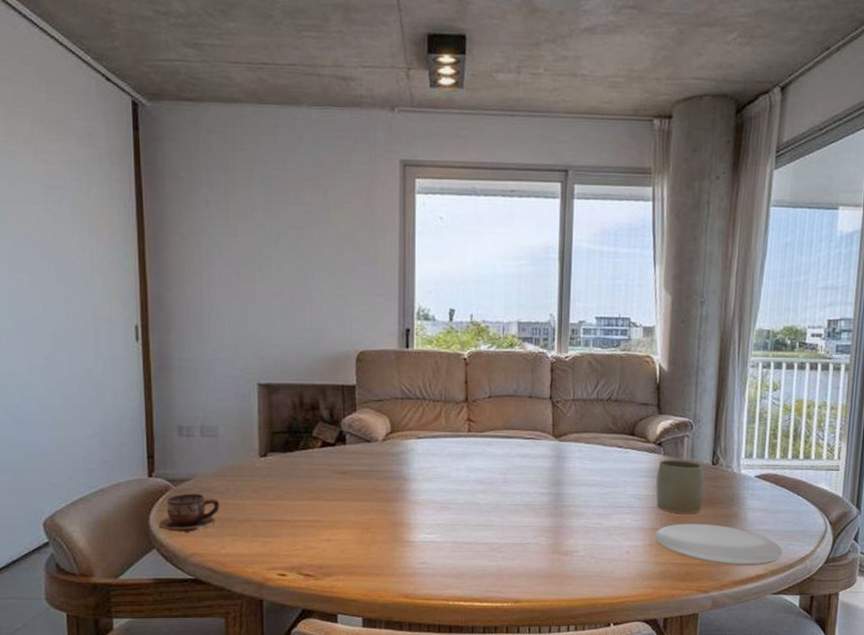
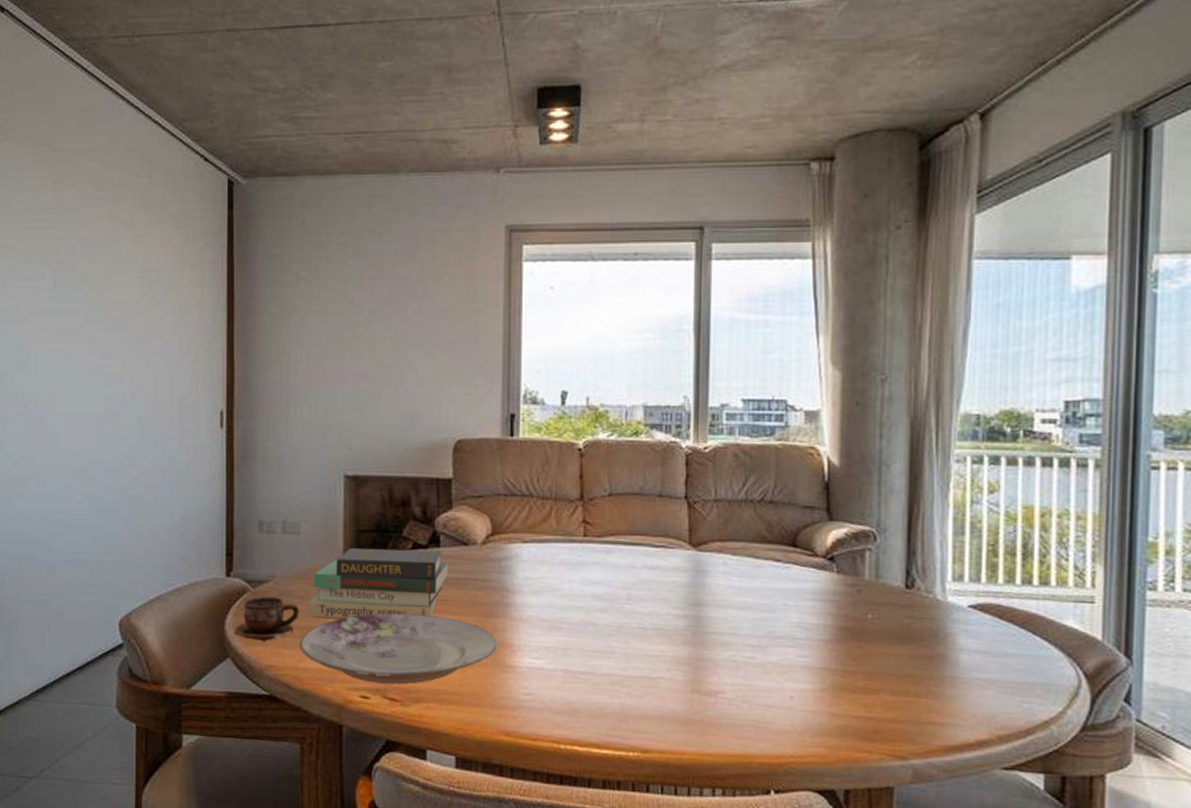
plate: none [220,502,397,562] -> present [299,612,498,685]
books: none [227,447,354,510] -> present [307,548,449,619]
plate: present [654,523,784,566] -> none [828,663,1017,728]
mug: present [656,459,705,514] -> none [828,579,896,652]

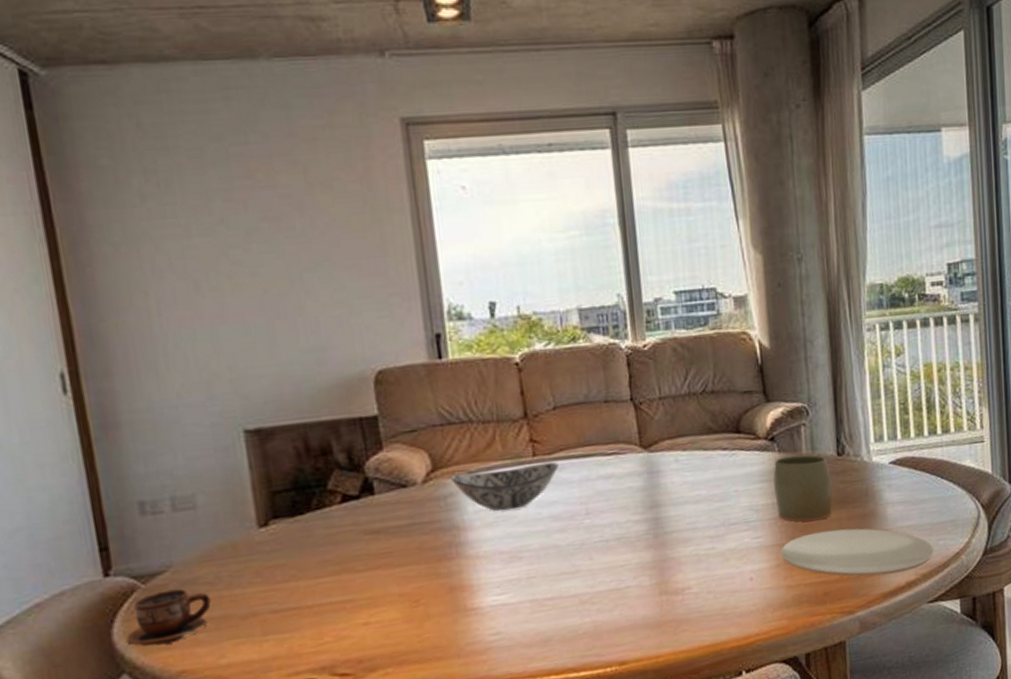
plate: present [299,612,498,685] -> none [216,570,456,663]
books: present [307,548,449,619] -> none [219,498,389,605]
decorative bowl: none [507,541,607,582] -> present [450,461,559,511]
mug: none [828,579,896,652] -> present [773,455,832,522]
plate: none [828,663,1017,728] -> present [780,528,935,577]

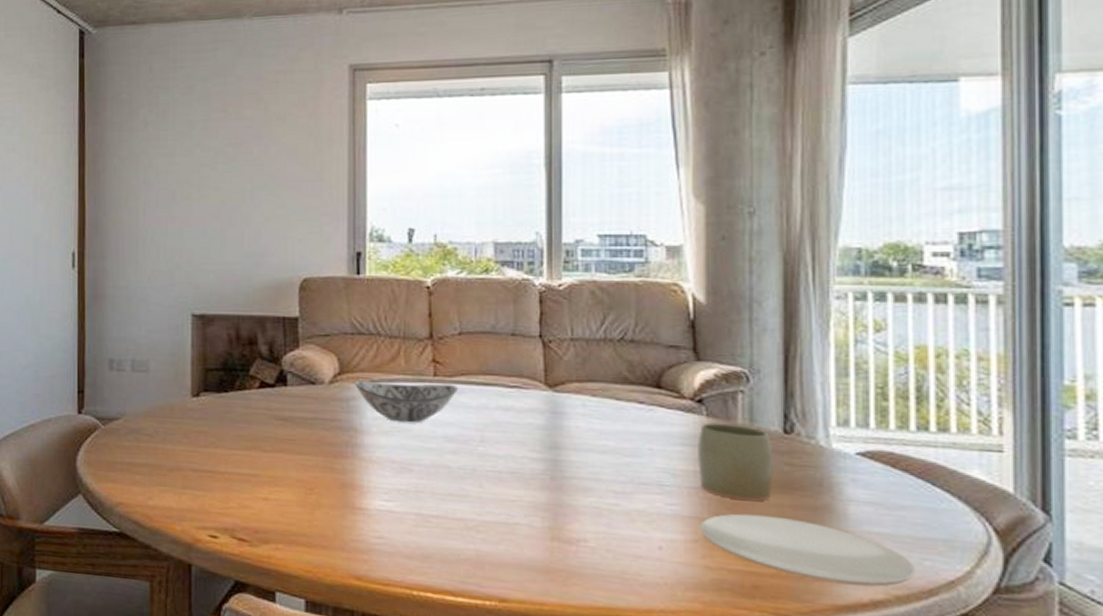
cup: present [126,588,211,646] -> none [85,433,148,478]

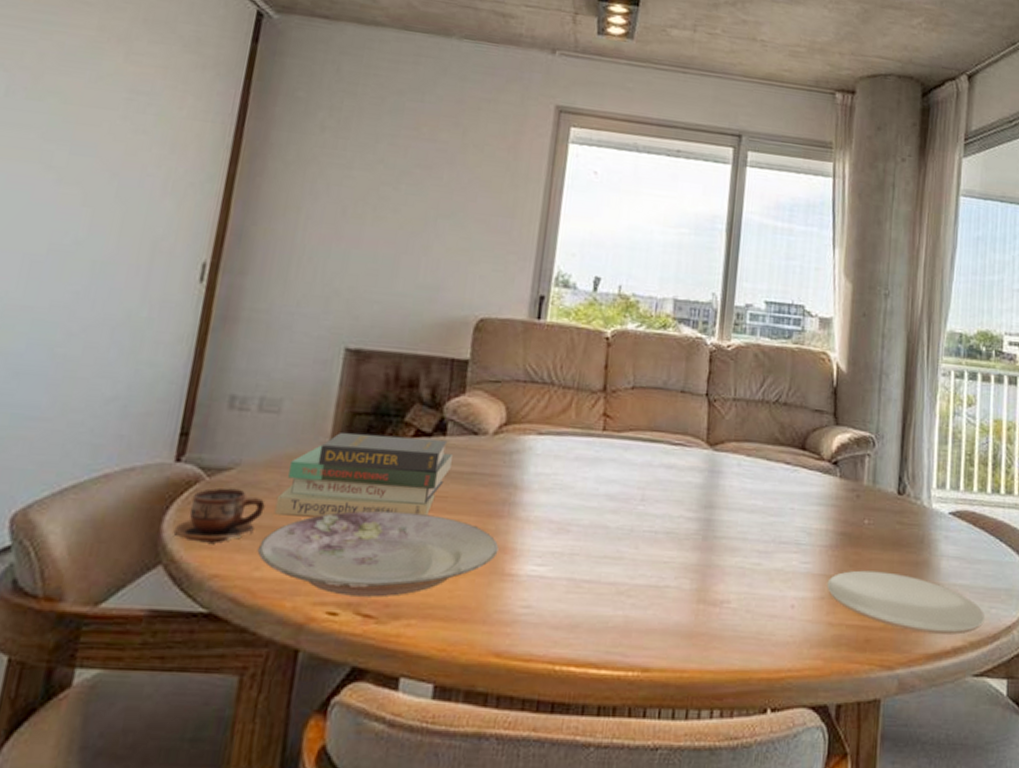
cup: none [85,433,148,478] -> present [173,487,265,543]
plate: none [148,451,347,525] -> present [257,510,499,598]
books: none [156,386,296,457] -> present [274,433,454,517]
decorative bowl: present [355,380,458,422] -> none [520,432,625,479]
mug: present [698,422,773,502] -> none [829,483,889,559]

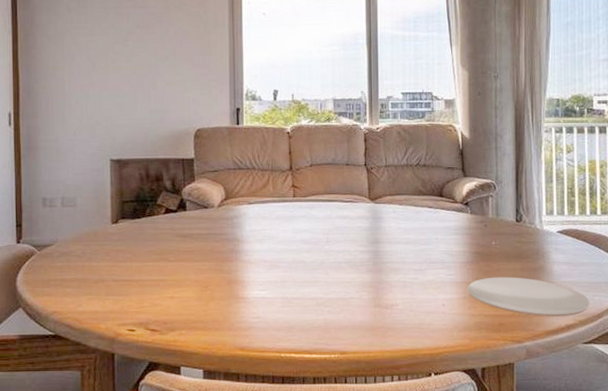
cup: present [173,487,265,543] -> none [24,257,77,292]
plate: present [257,510,499,598] -> none [77,263,233,319]
books: present [274,433,454,517] -> none [83,213,194,271]

